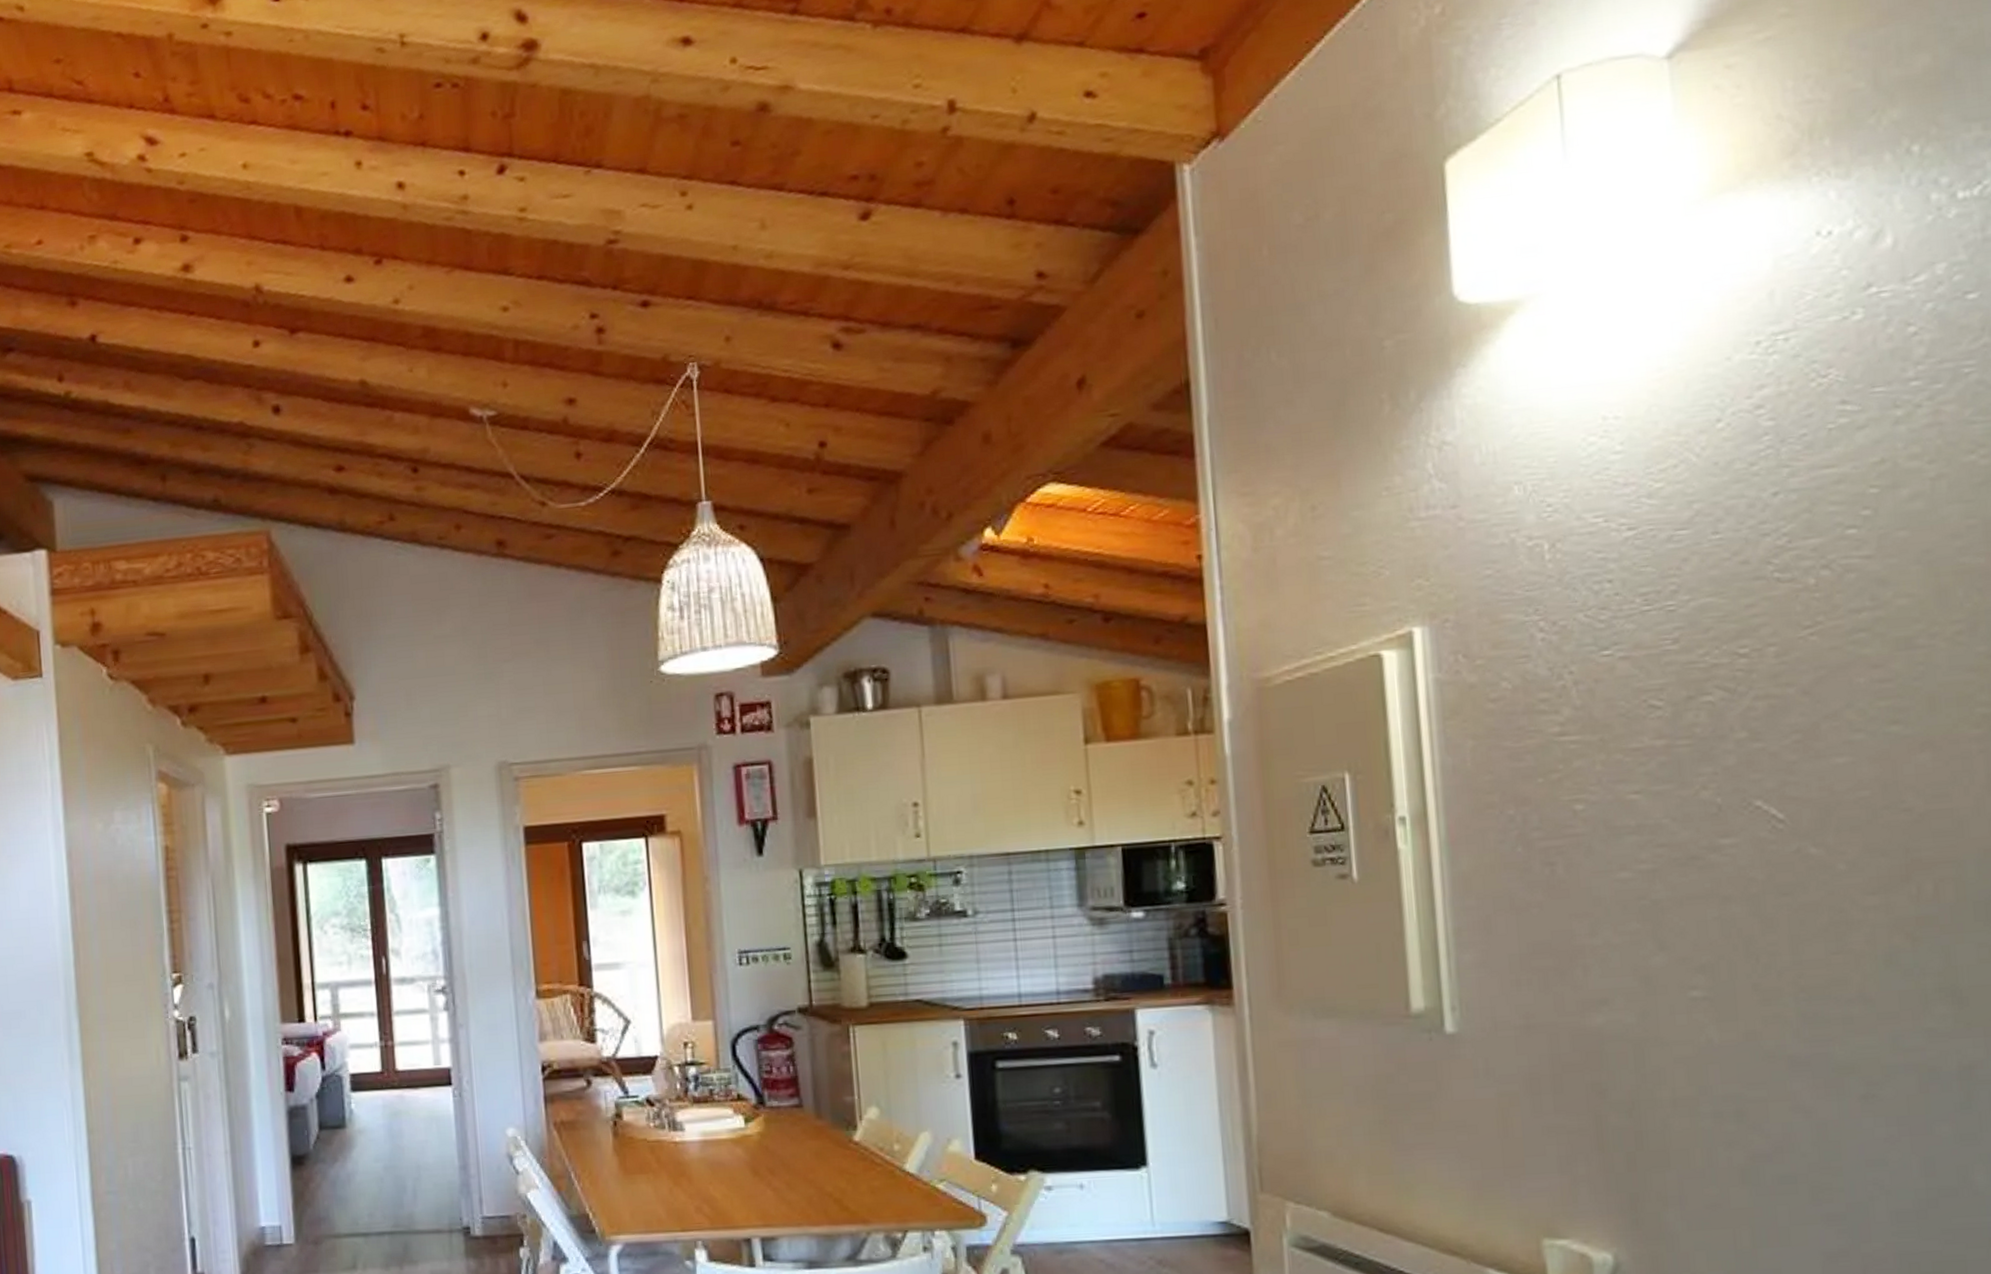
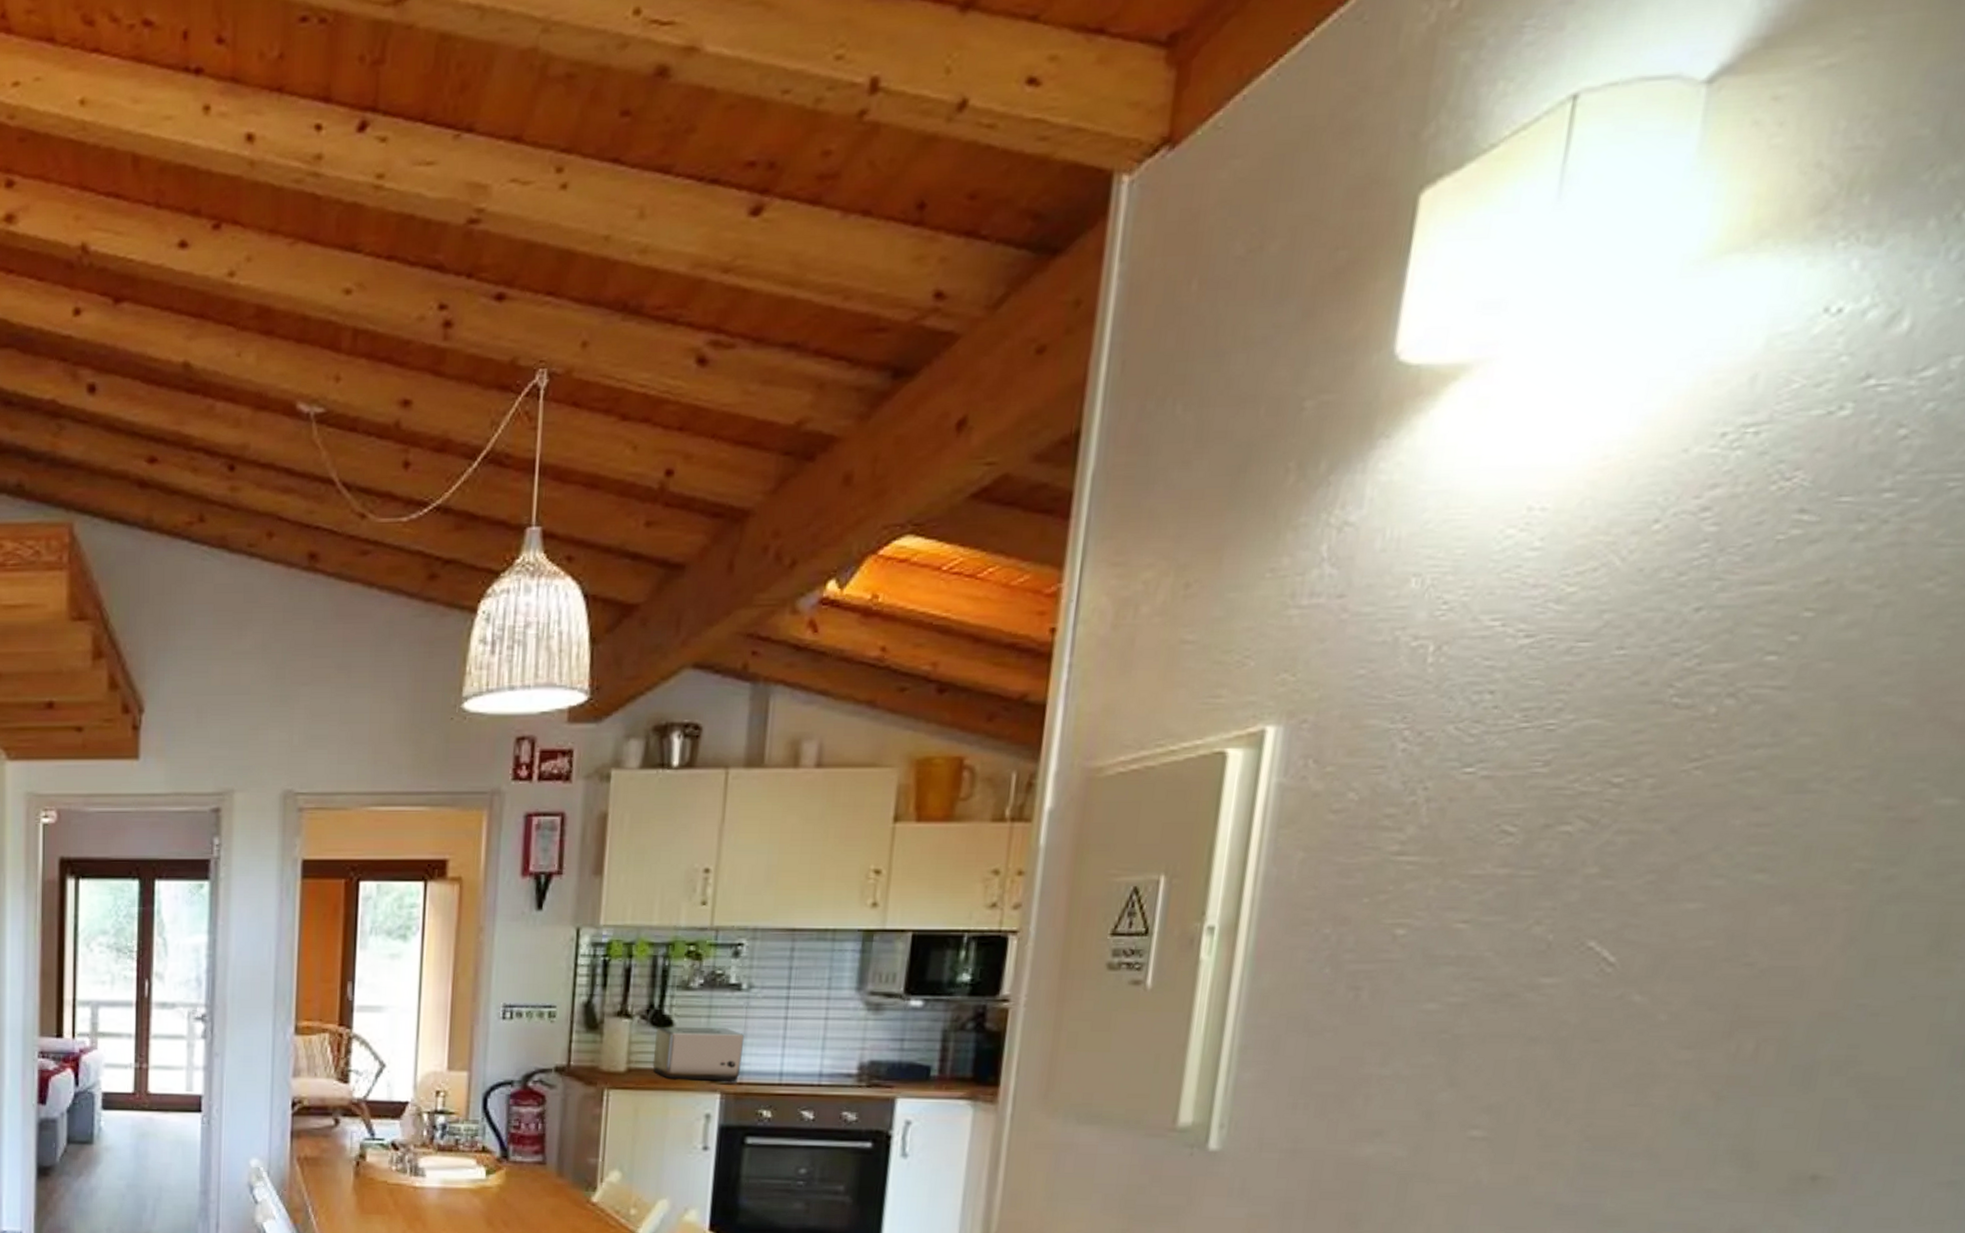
toaster: none [891,955,980,1011] -> present [652,1026,745,1081]

